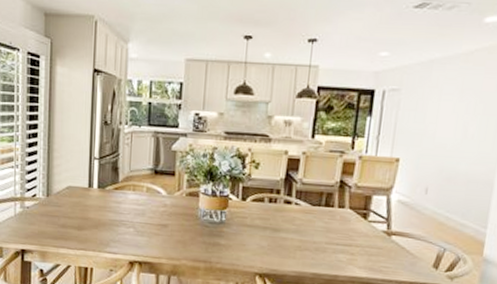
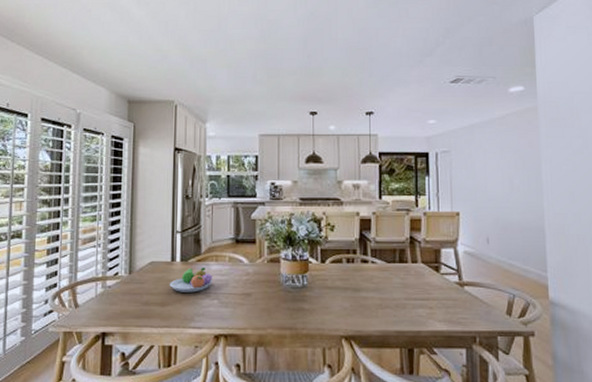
fruit bowl: none [86,195,130,219] -> present [169,267,213,292]

